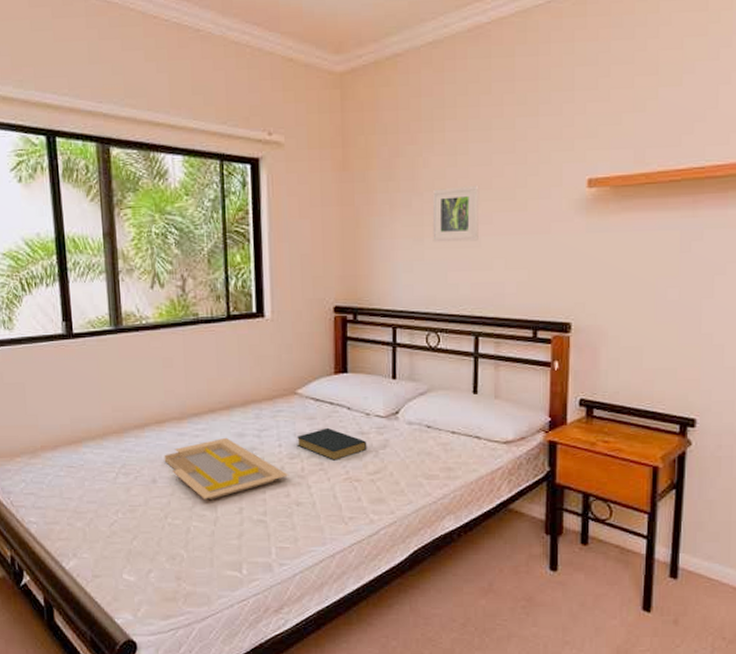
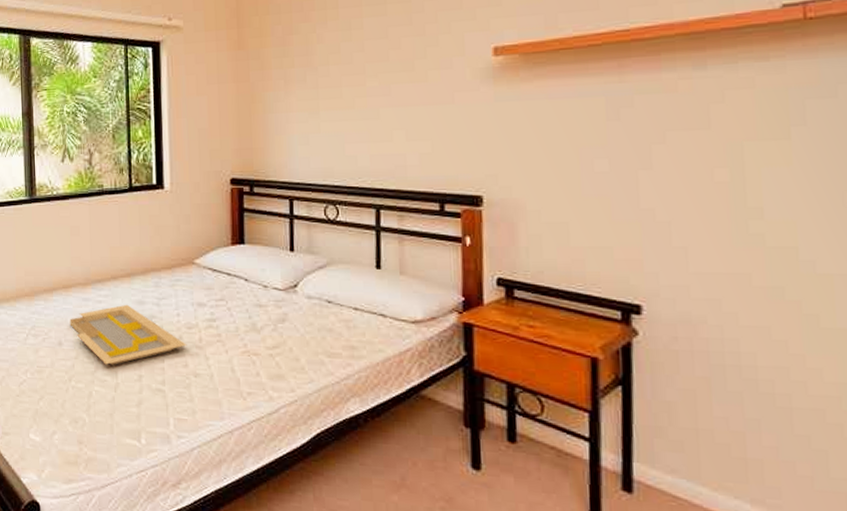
hardback book: present [296,427,367,462] -> none [194,298,266,334]
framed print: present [432,186,480,242] -> none [327,58,377,115]

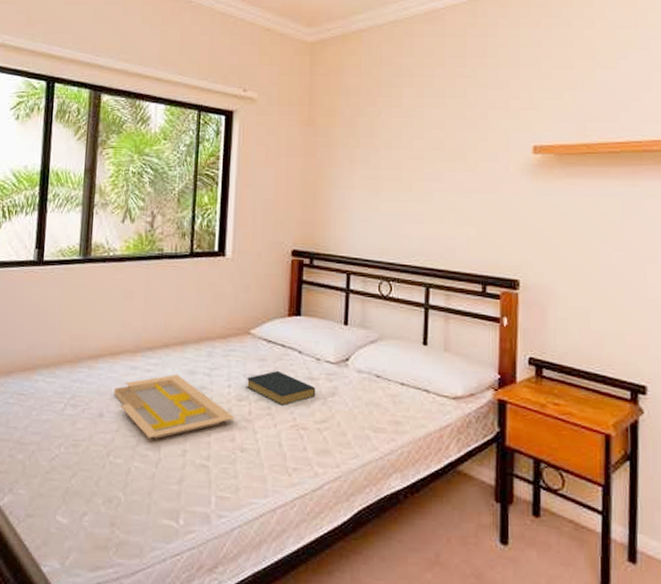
hardback book: none [194,298,266,334] -> present [246,370,316,407]

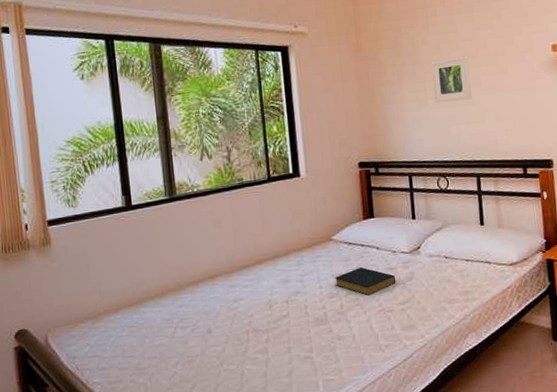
serving tray: present [113,374,236,439] -> none [217,284,331,343]
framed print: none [388,146,433,196] -> present [431,56,472,103]

